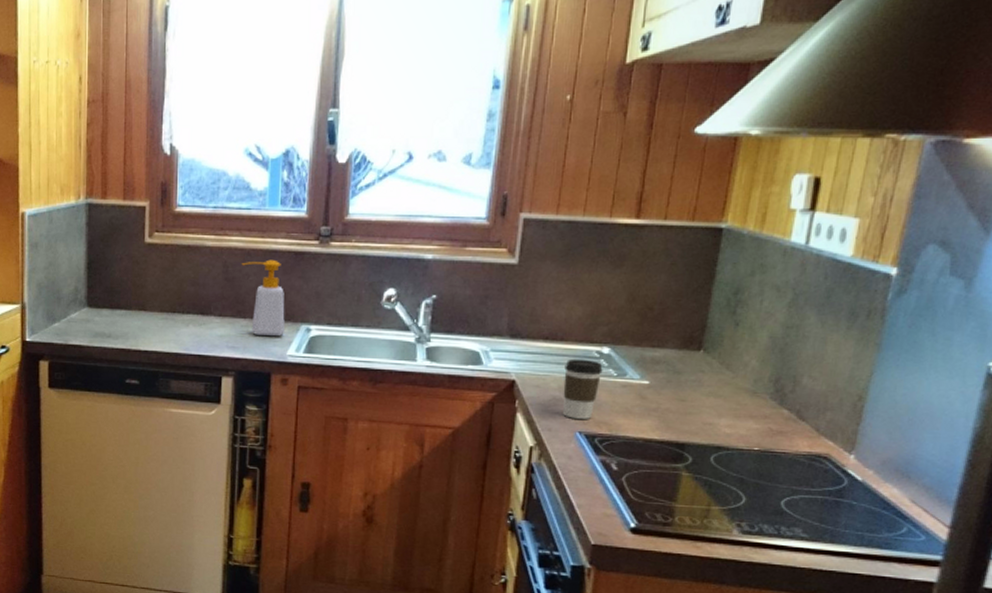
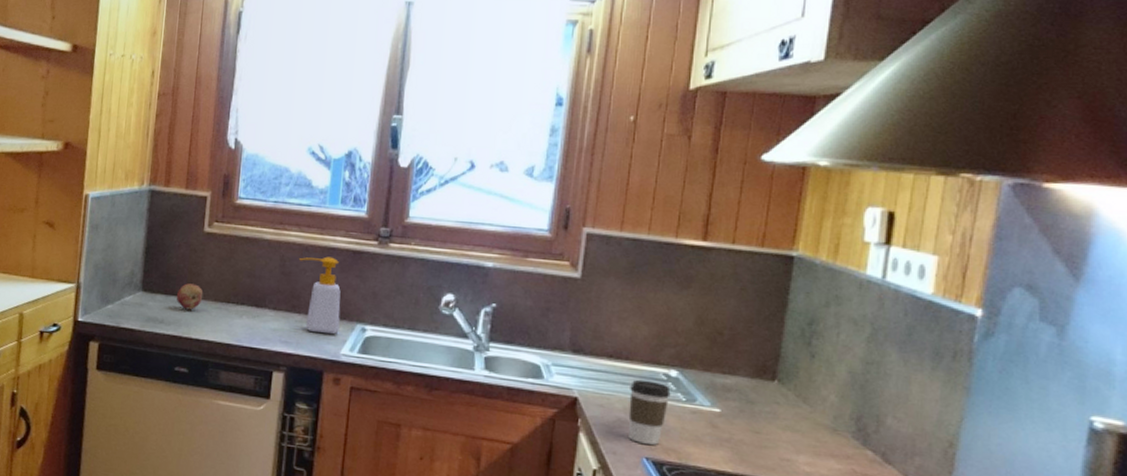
fruit: none [121,296,149,323] -> present [176,283,204,310]

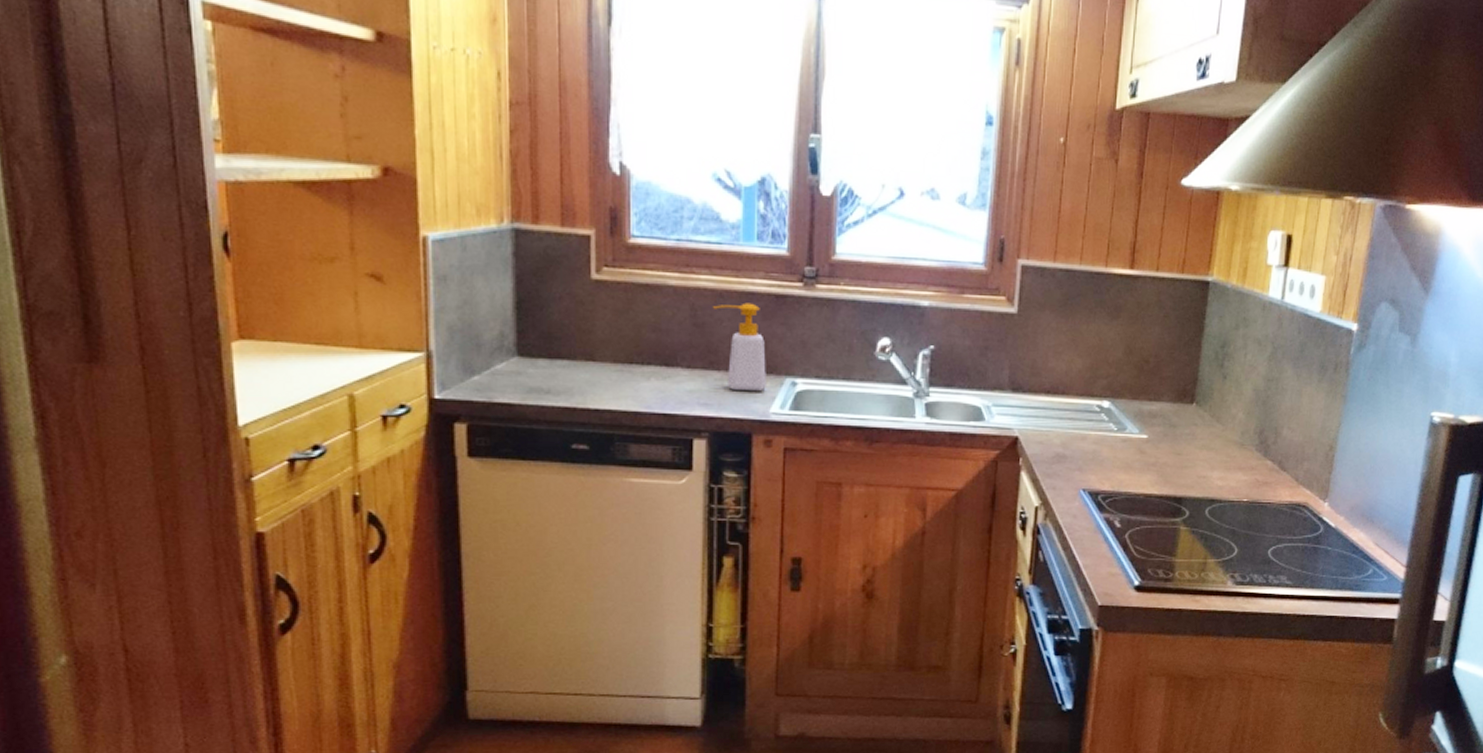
fruit: present [176,283,204,310] -> none [563,343,598,376]
coffee cup: present [628,379,671,445] -> none [1066,413,1104,476]

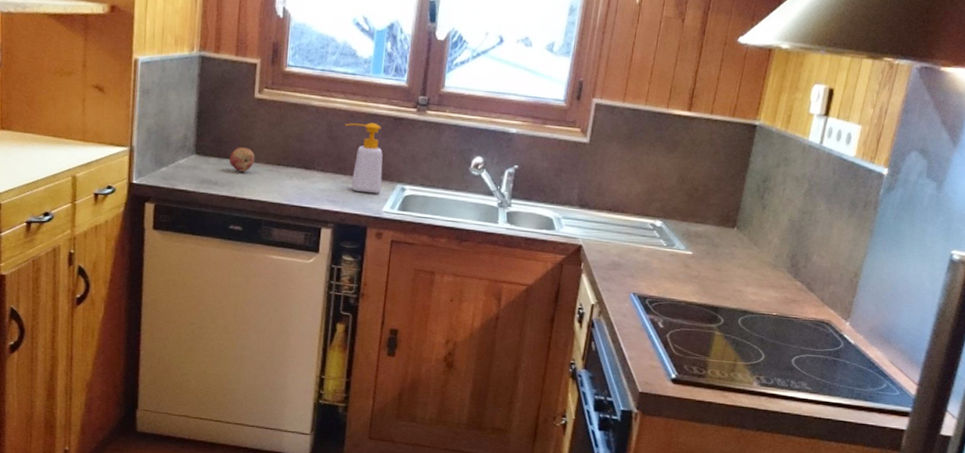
fruit: none [563,343,598,376] -> present [229,147,255,173]

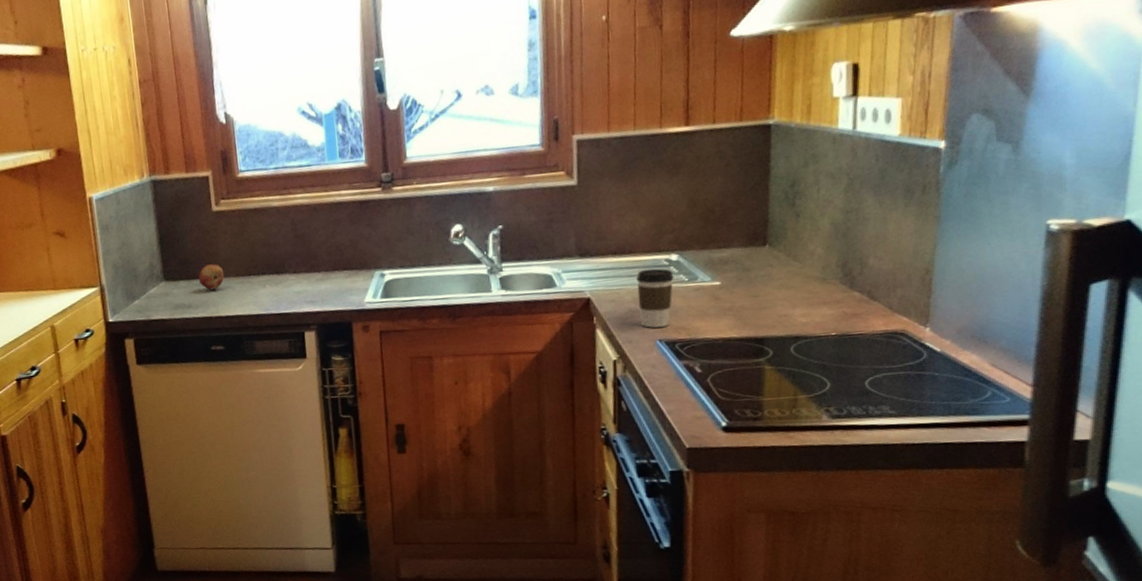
soap bottle: present [344,122,383,194] -> none [308,211,360,287]
coffee cup: none [621,229,655,282] -> present [636,268,674,328]

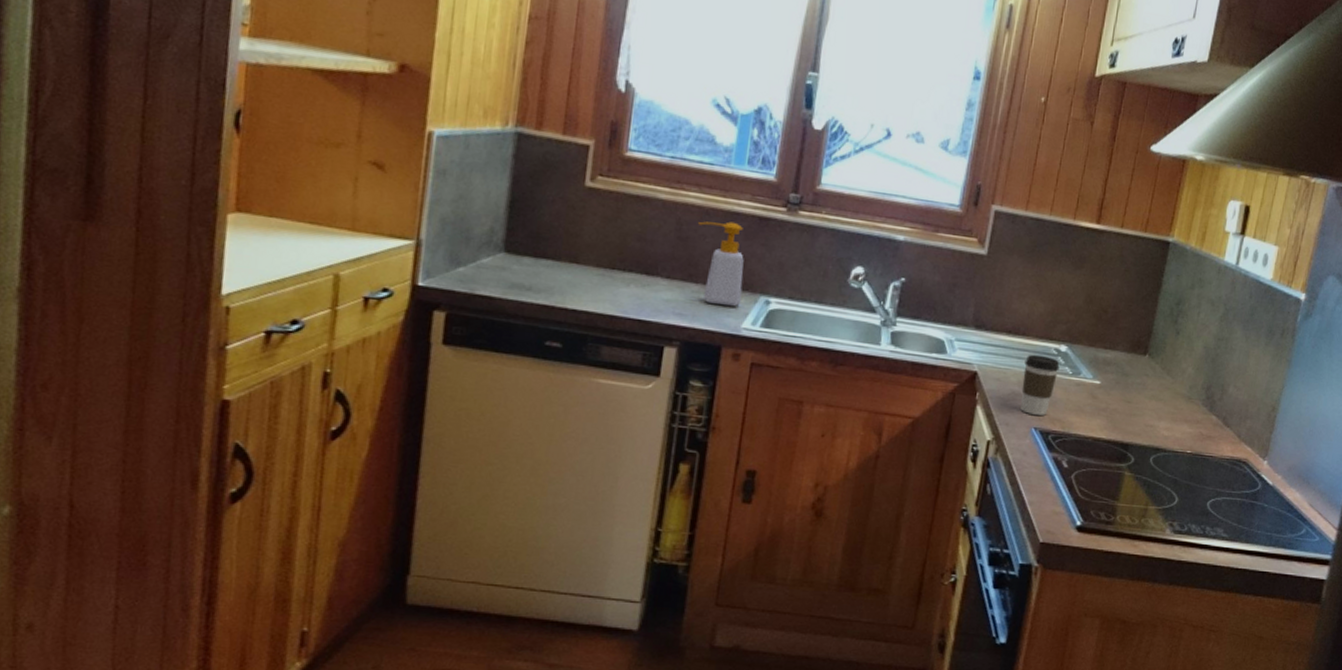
fruit: present [198,264,225,290] -> none [548,245,583,277]
soap bottle: none [308,211,360,287] -> present [697,221,744,307]

